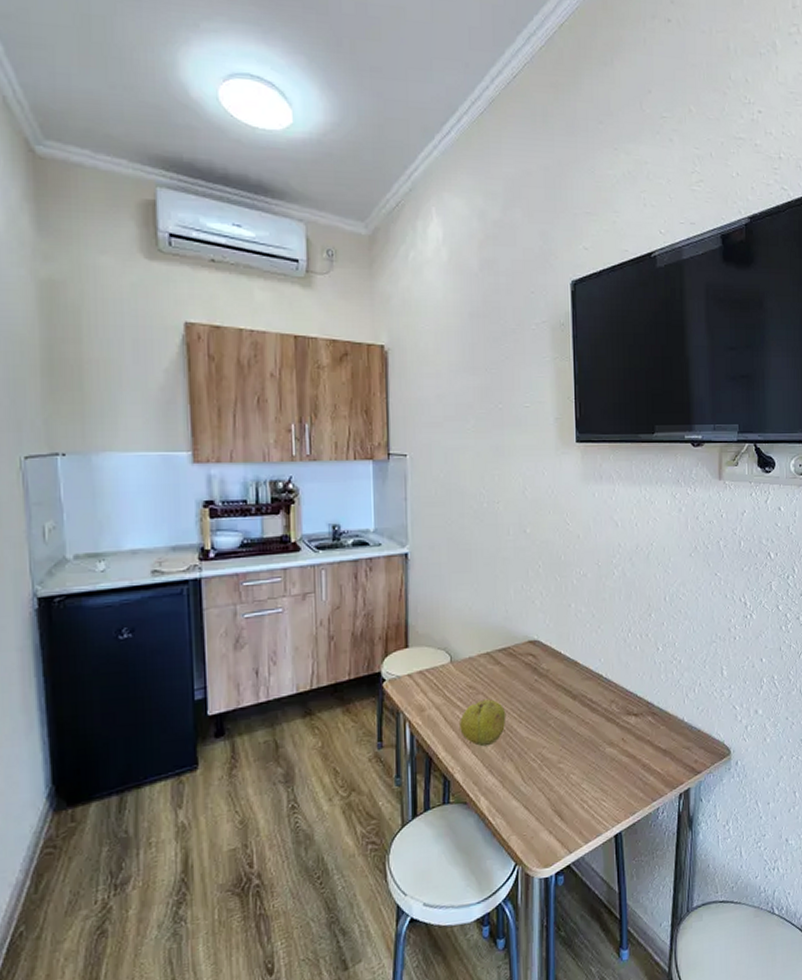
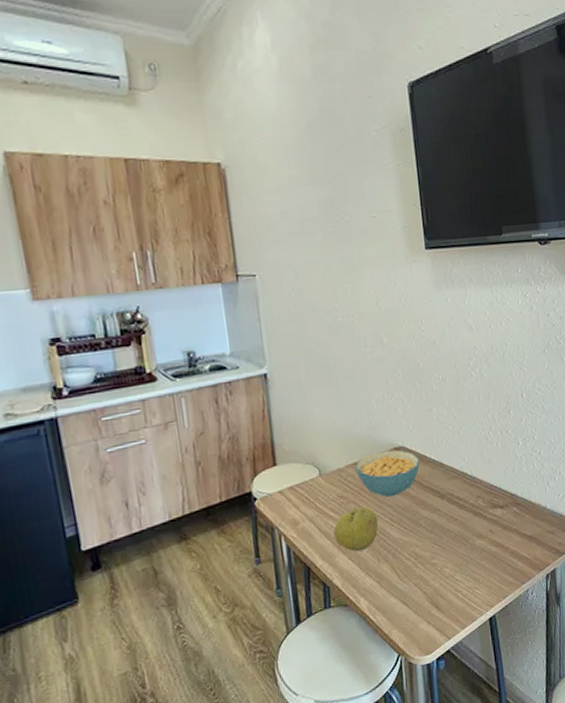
cereal bowl: none [488,643,553,693] -> present [356,450,420,498]

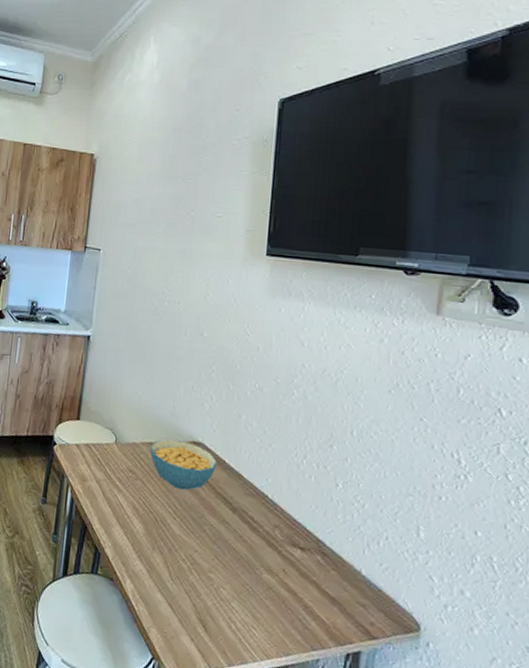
fruit: present [334,506,379,552] -> none [116,486,162,533]

